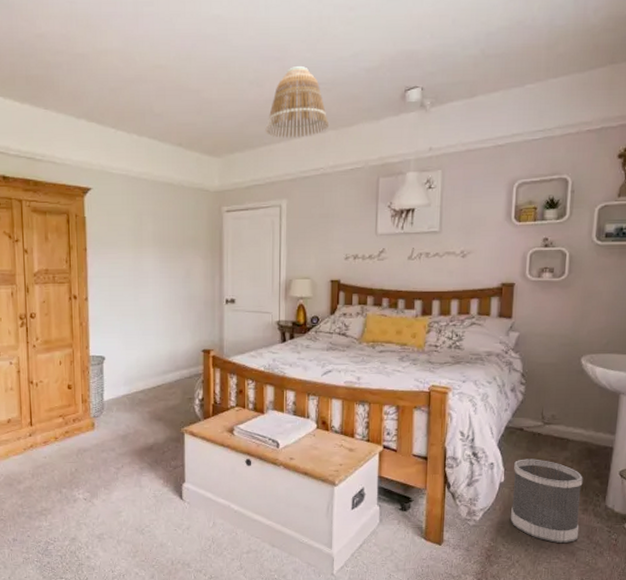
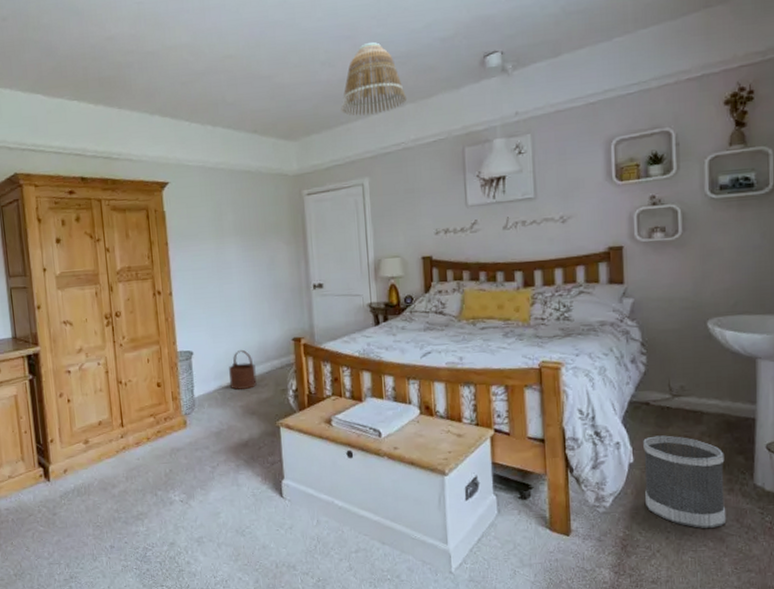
wooden bucket: none [139,357,165,396] -> present [229,349,257,390]

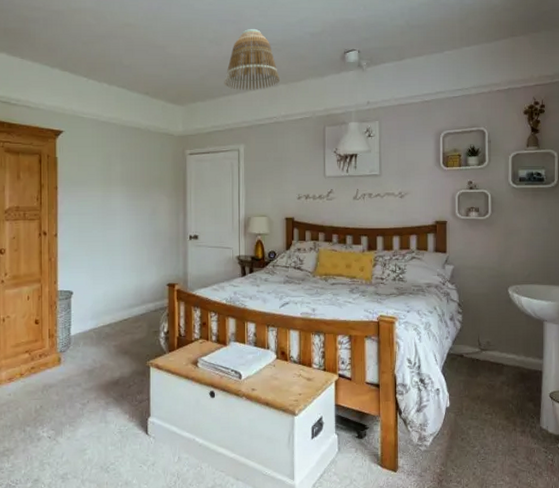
wooden bucket: present [229,349,257,390] -> none [106,292,131,330]
wastebasket: present [643,435,727,529] -> none [458,383,519,466]

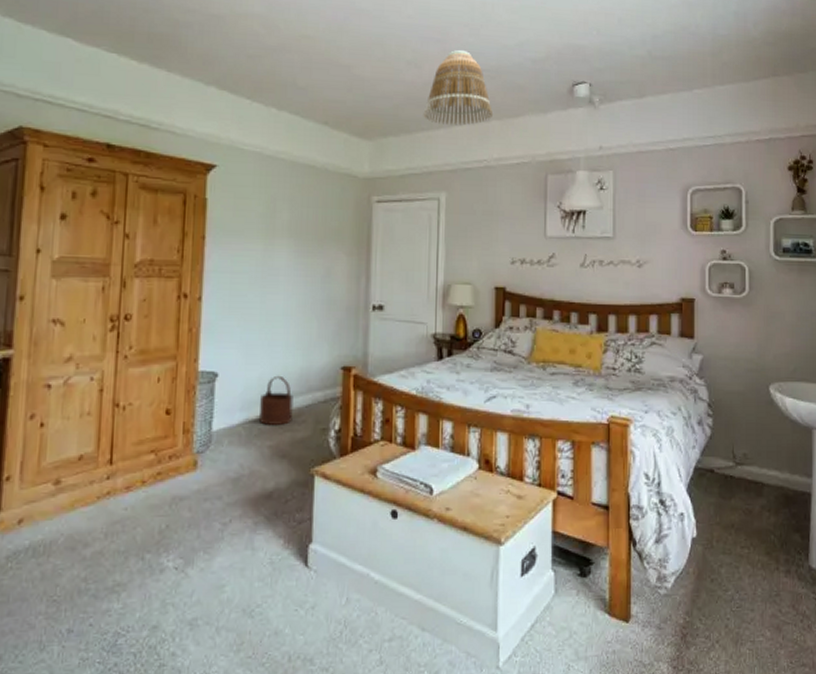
wooden bucket: none [106,292,131,330] -> present [259,375,293,425]

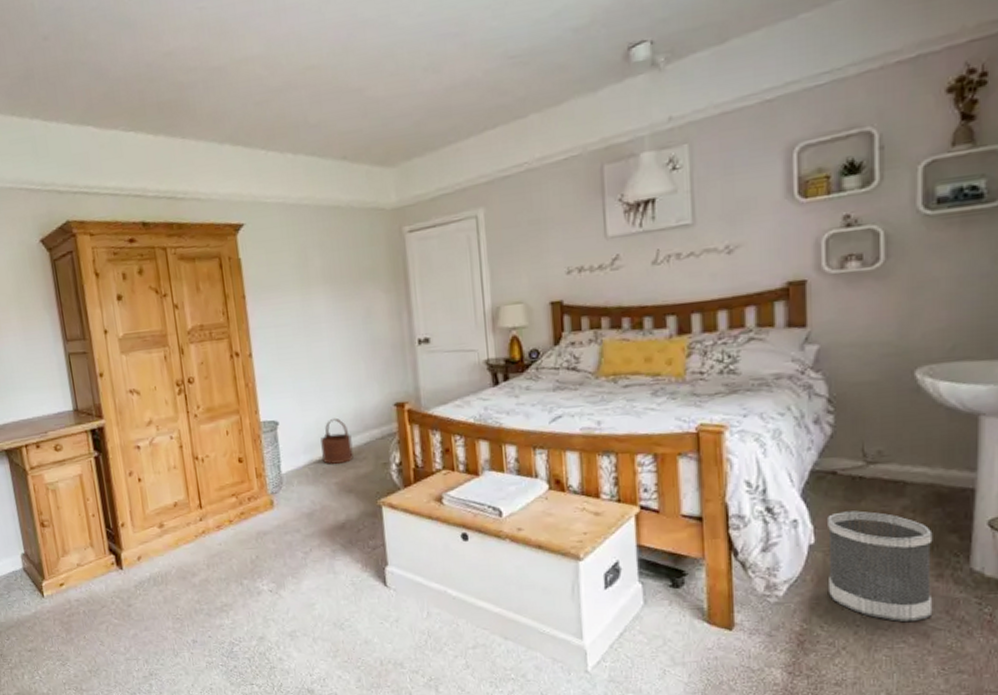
lamp shade: present [423,49,492,126] -> none [448,38,530,133]
wastebasket: none [707,507,783,616] -> present [828,511,933,622]

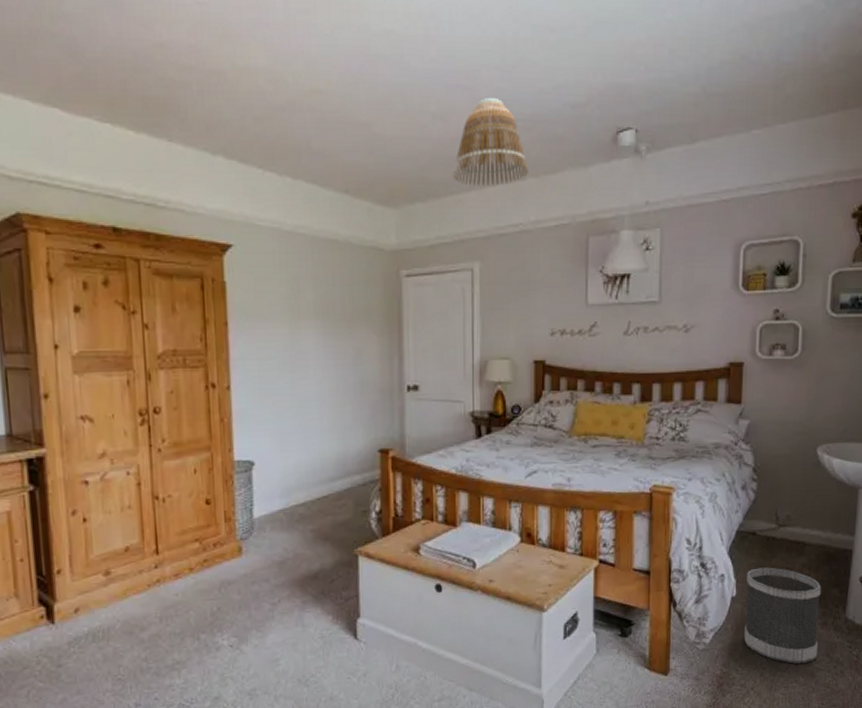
wooden bucket: present [320,417,354,464] -> none [299,461,333,510]
lamp shade: none [448,38,530,133] -> present [452,97,528,186]

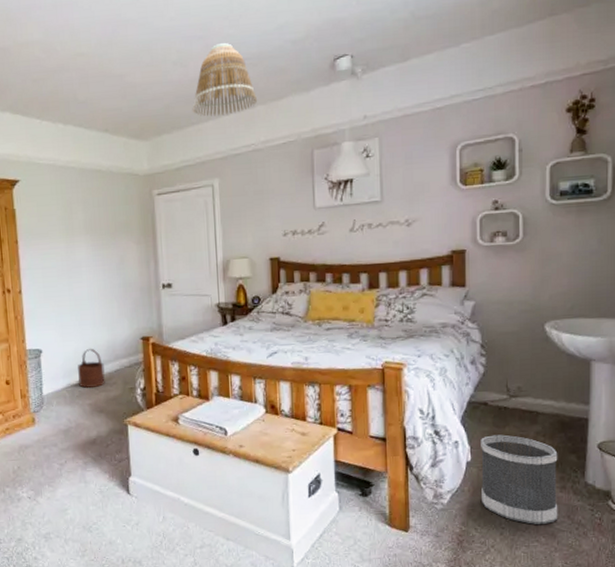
wooden bucket: none [299,461,333,510] -> present [78,348,105,388]

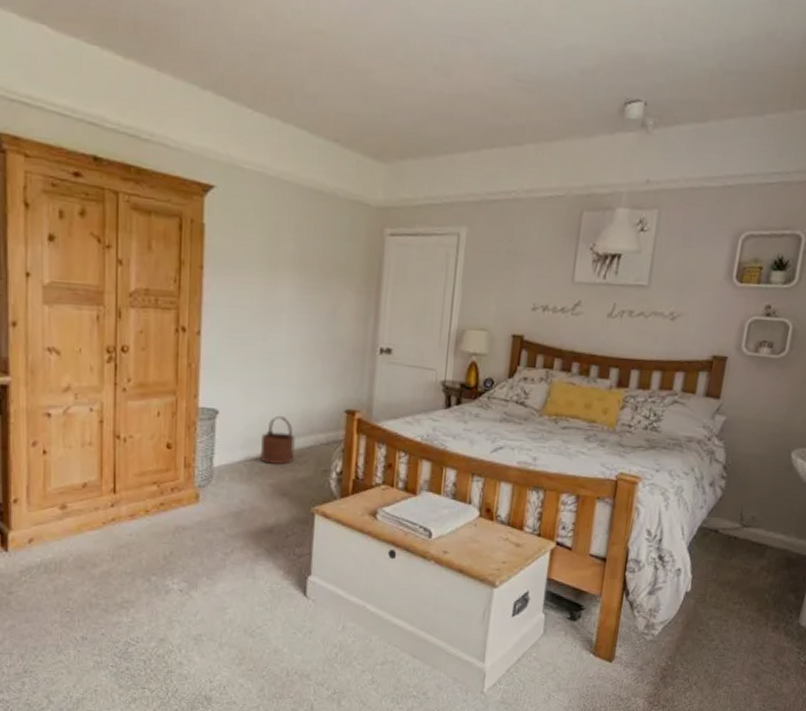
lamp shade: present [192,42,257,117] -> none [447,53,528,149]
wastebasket: present [481,434,558,525] -> none [693,566,778,665]

